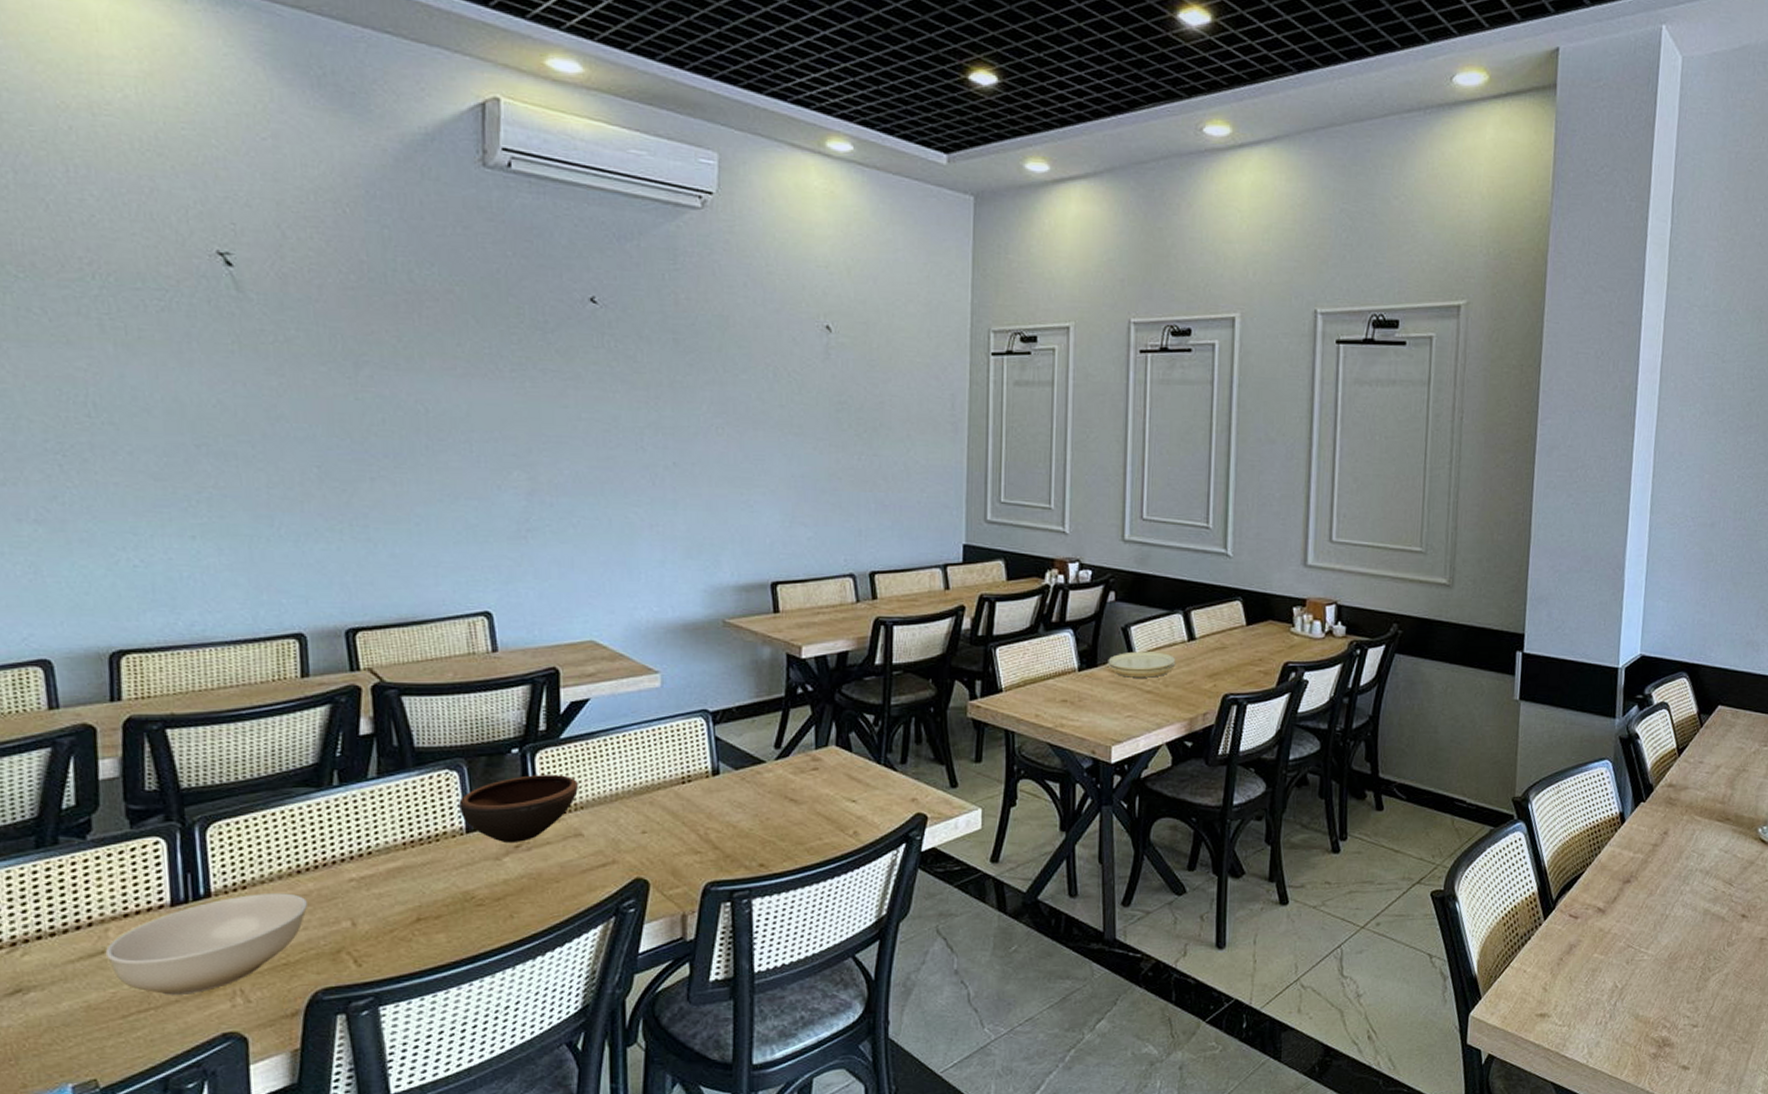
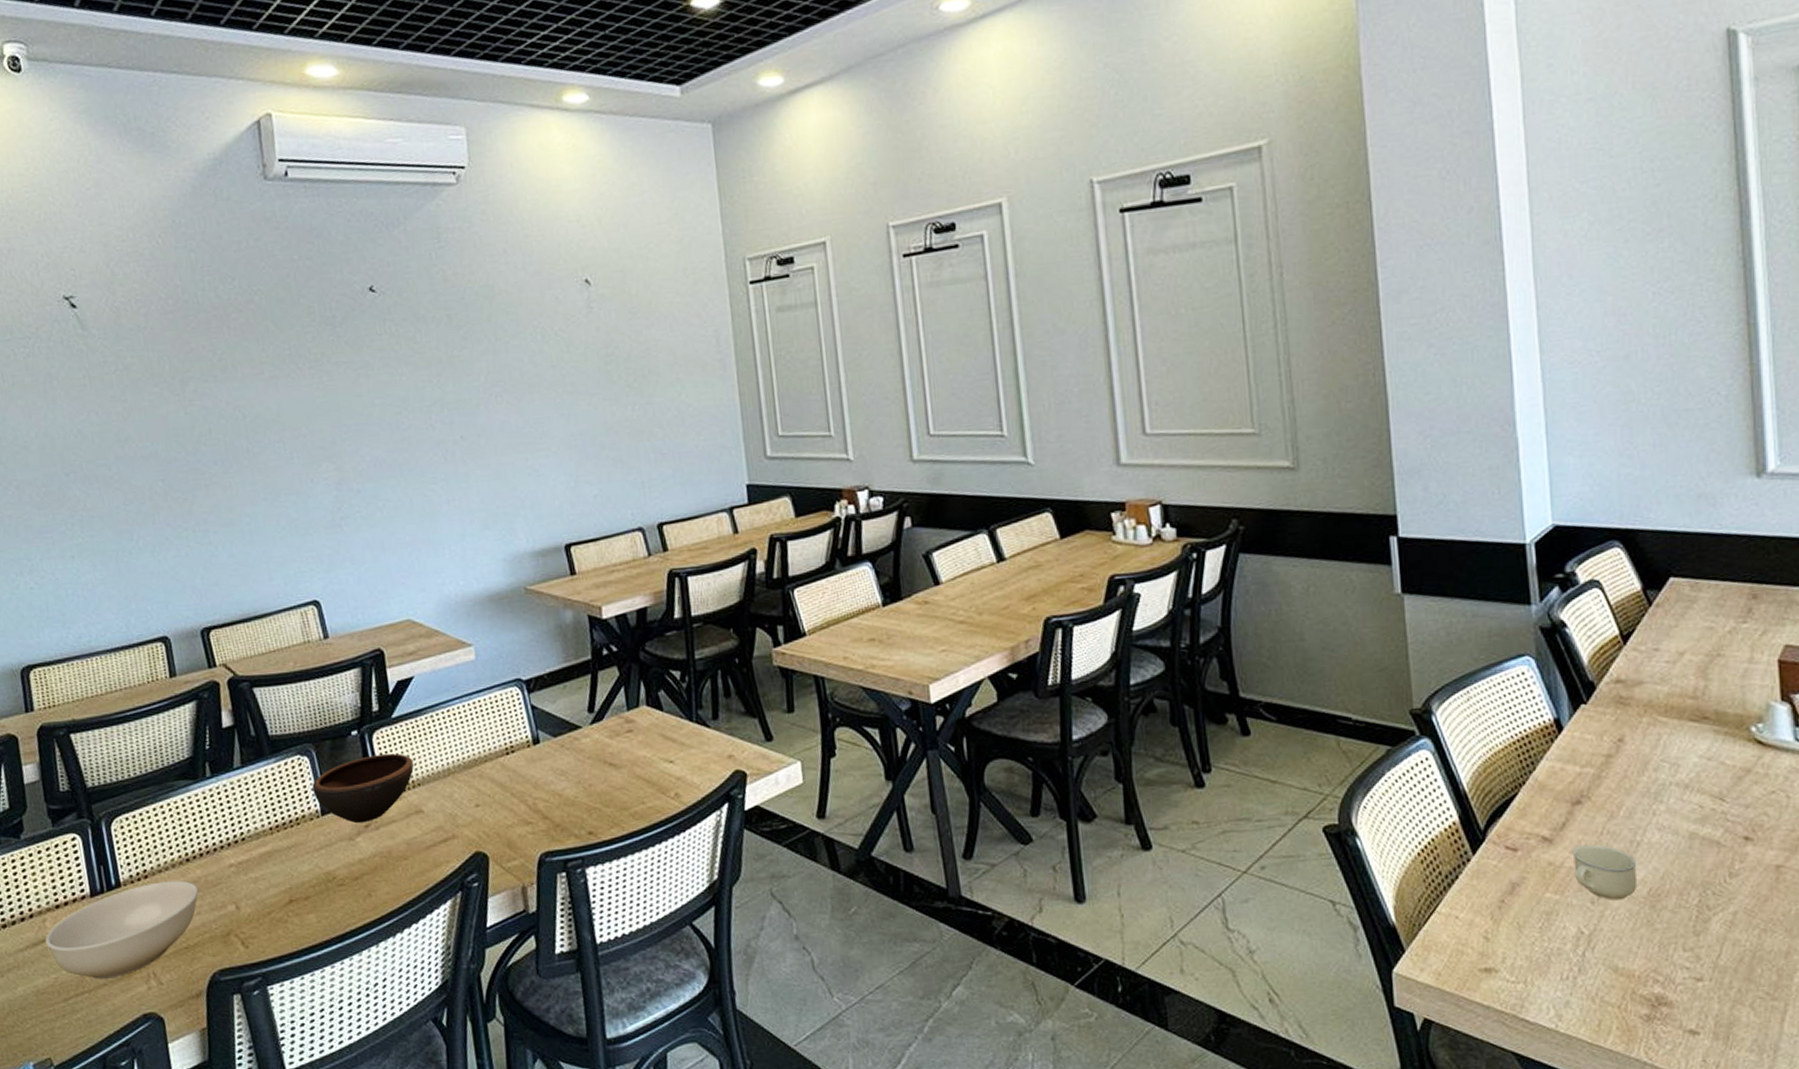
plate: present [1108,651,1176,678] -> none [912,577,988,608]
cup: none [1617,915,1664,961] -> present [1572,844,1638,901]

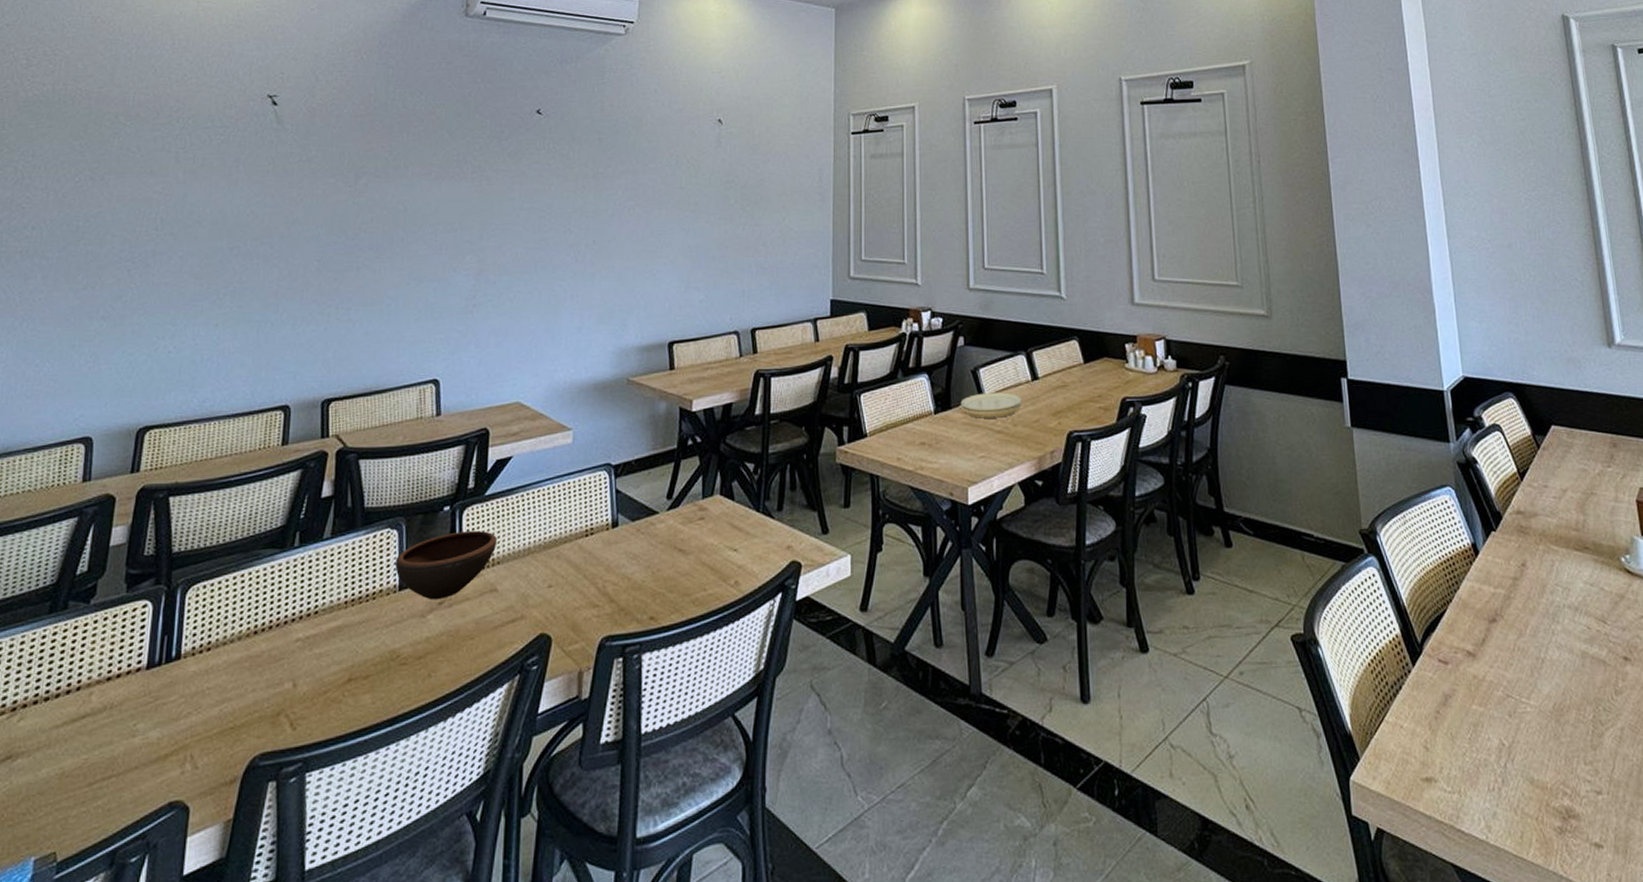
bowl: present [45,880,199,979] -> none [85,654,260,761]
plate: none [912,577,988,608] -> present [960,392,1022,418]
cup: present [1572,844,1638,901] -> none [1491,659,1545,714]

